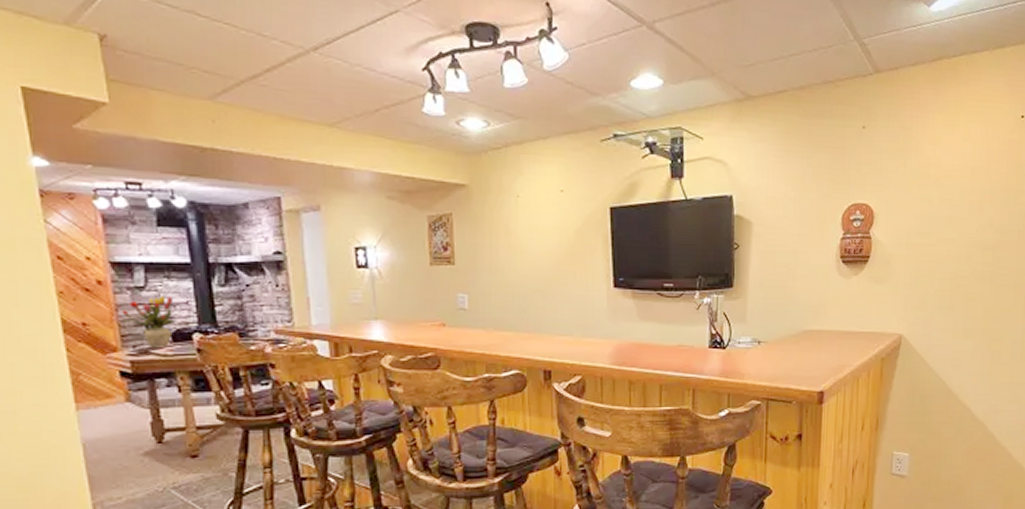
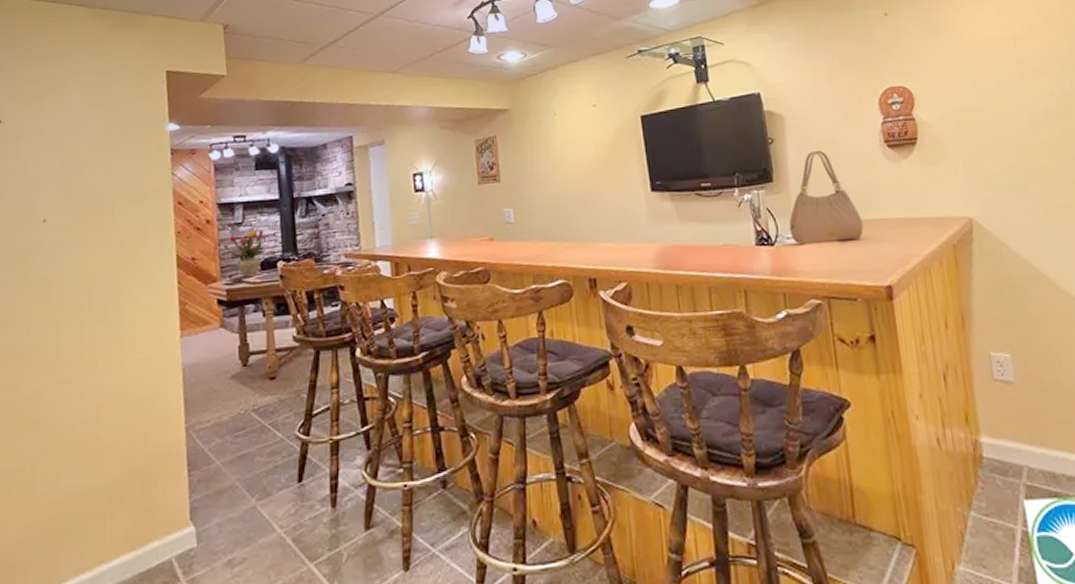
handbag: none [741,259,809,350] -> present [789,150,864,245]

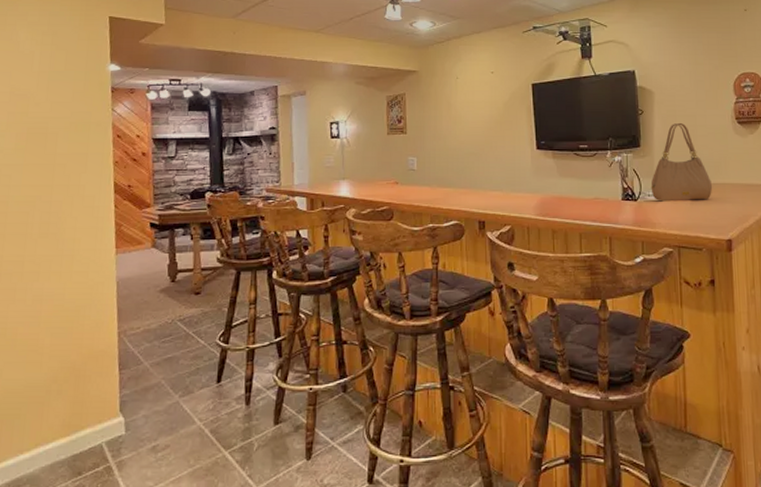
flower arrangement: present [223,230,266,278] -> none [156,164,196,205]

